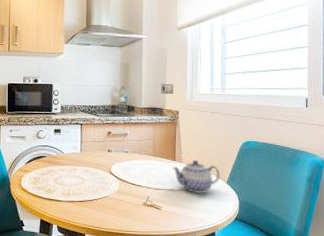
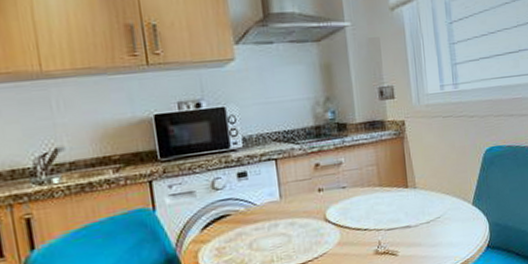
teapot: present [172,159,221,194] -> none [405,181,465,225]

